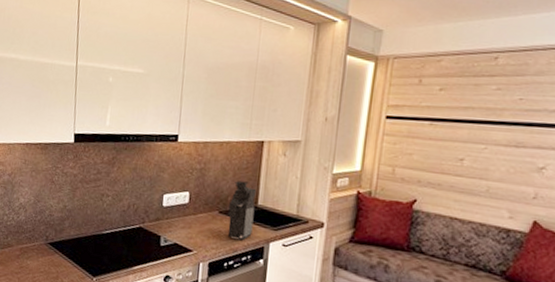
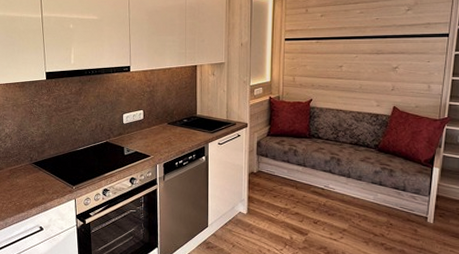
coffee maker: present [227,181,257,241] -> none [175,98,195,144]

